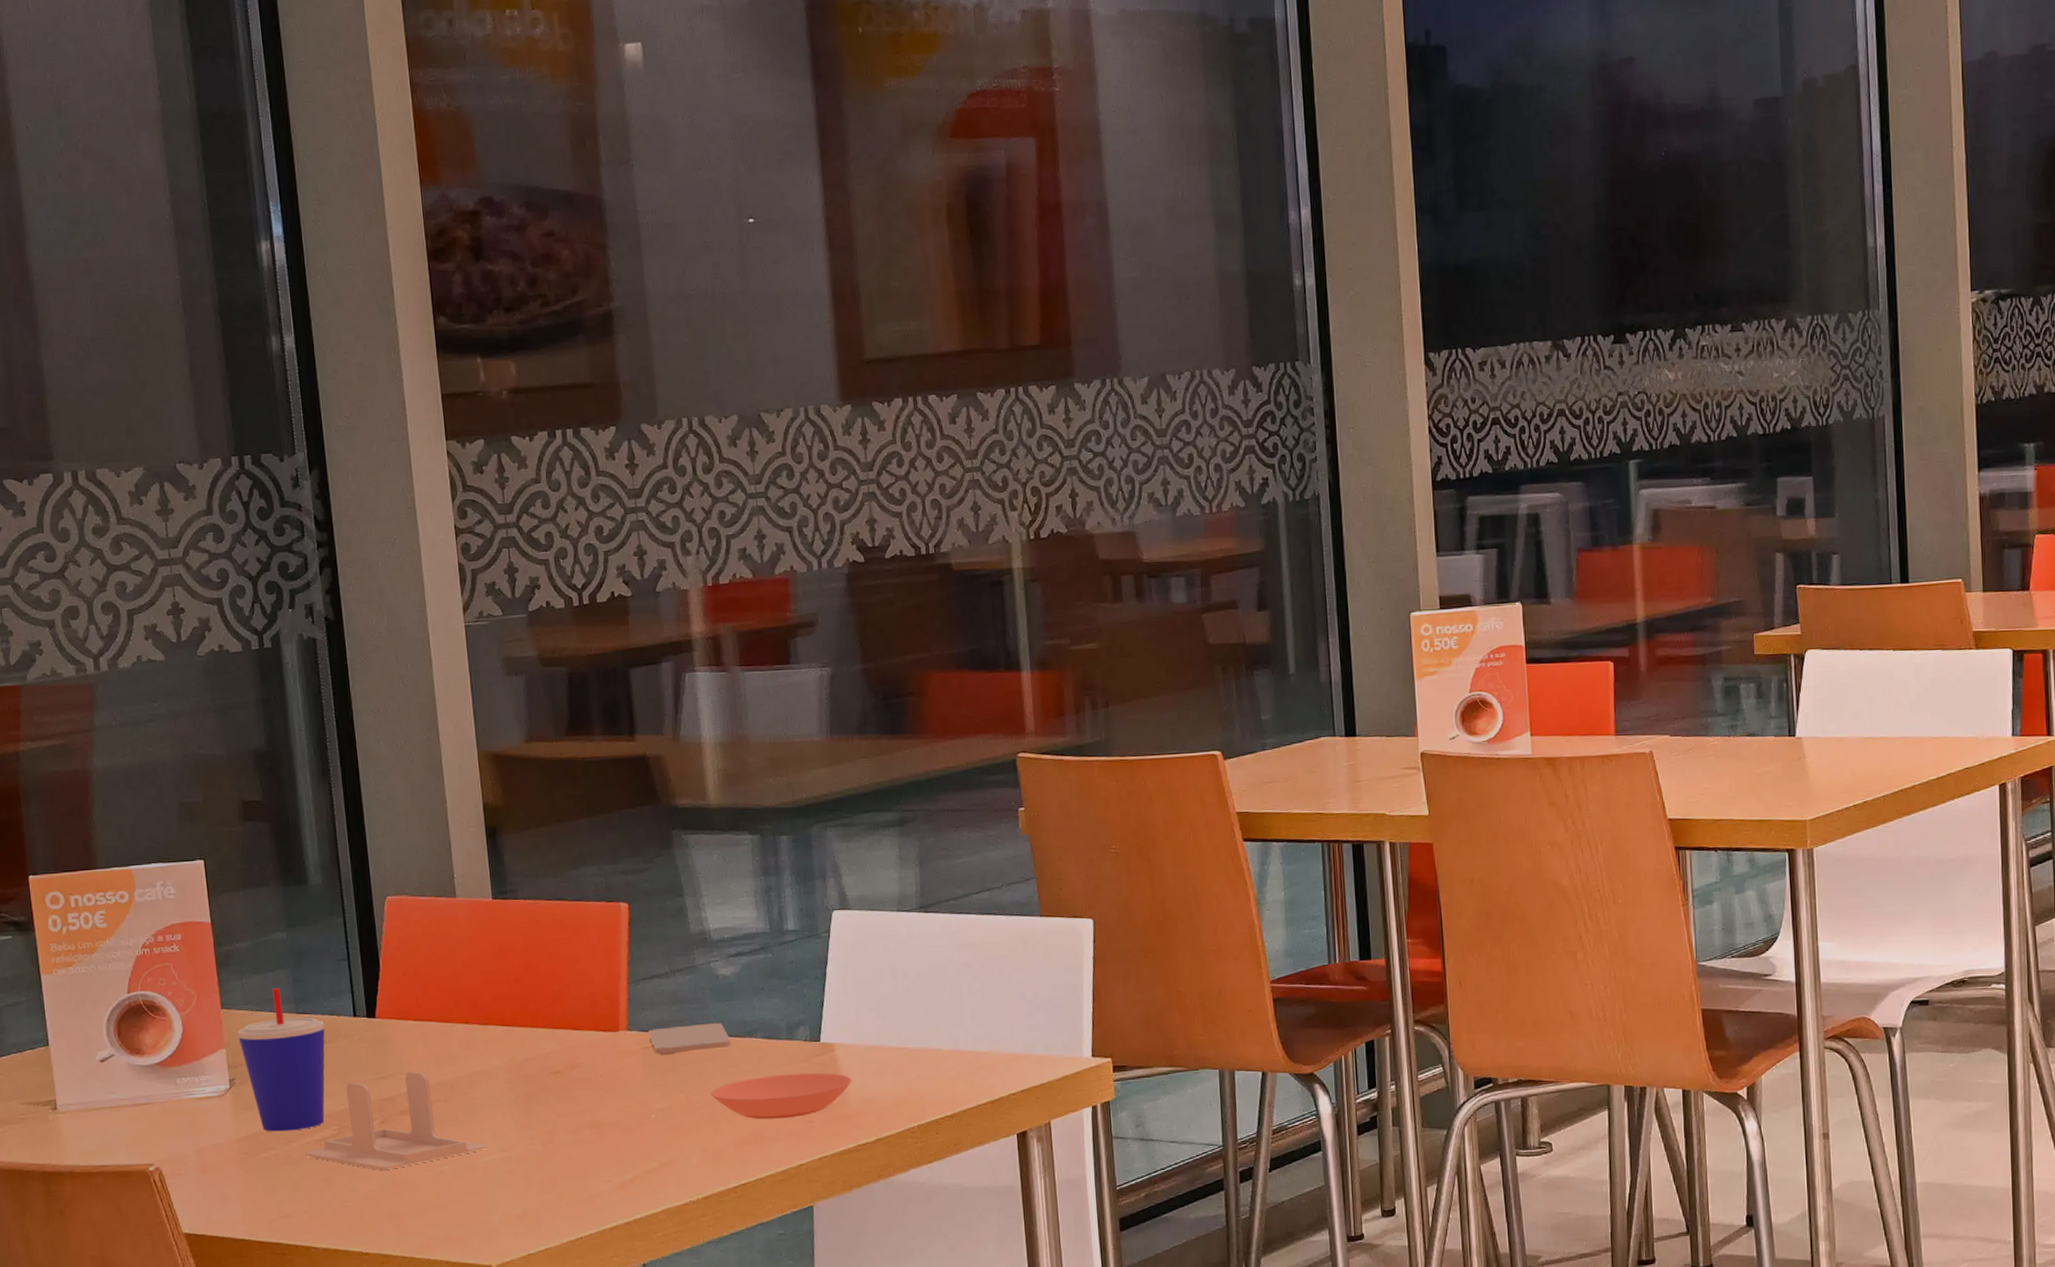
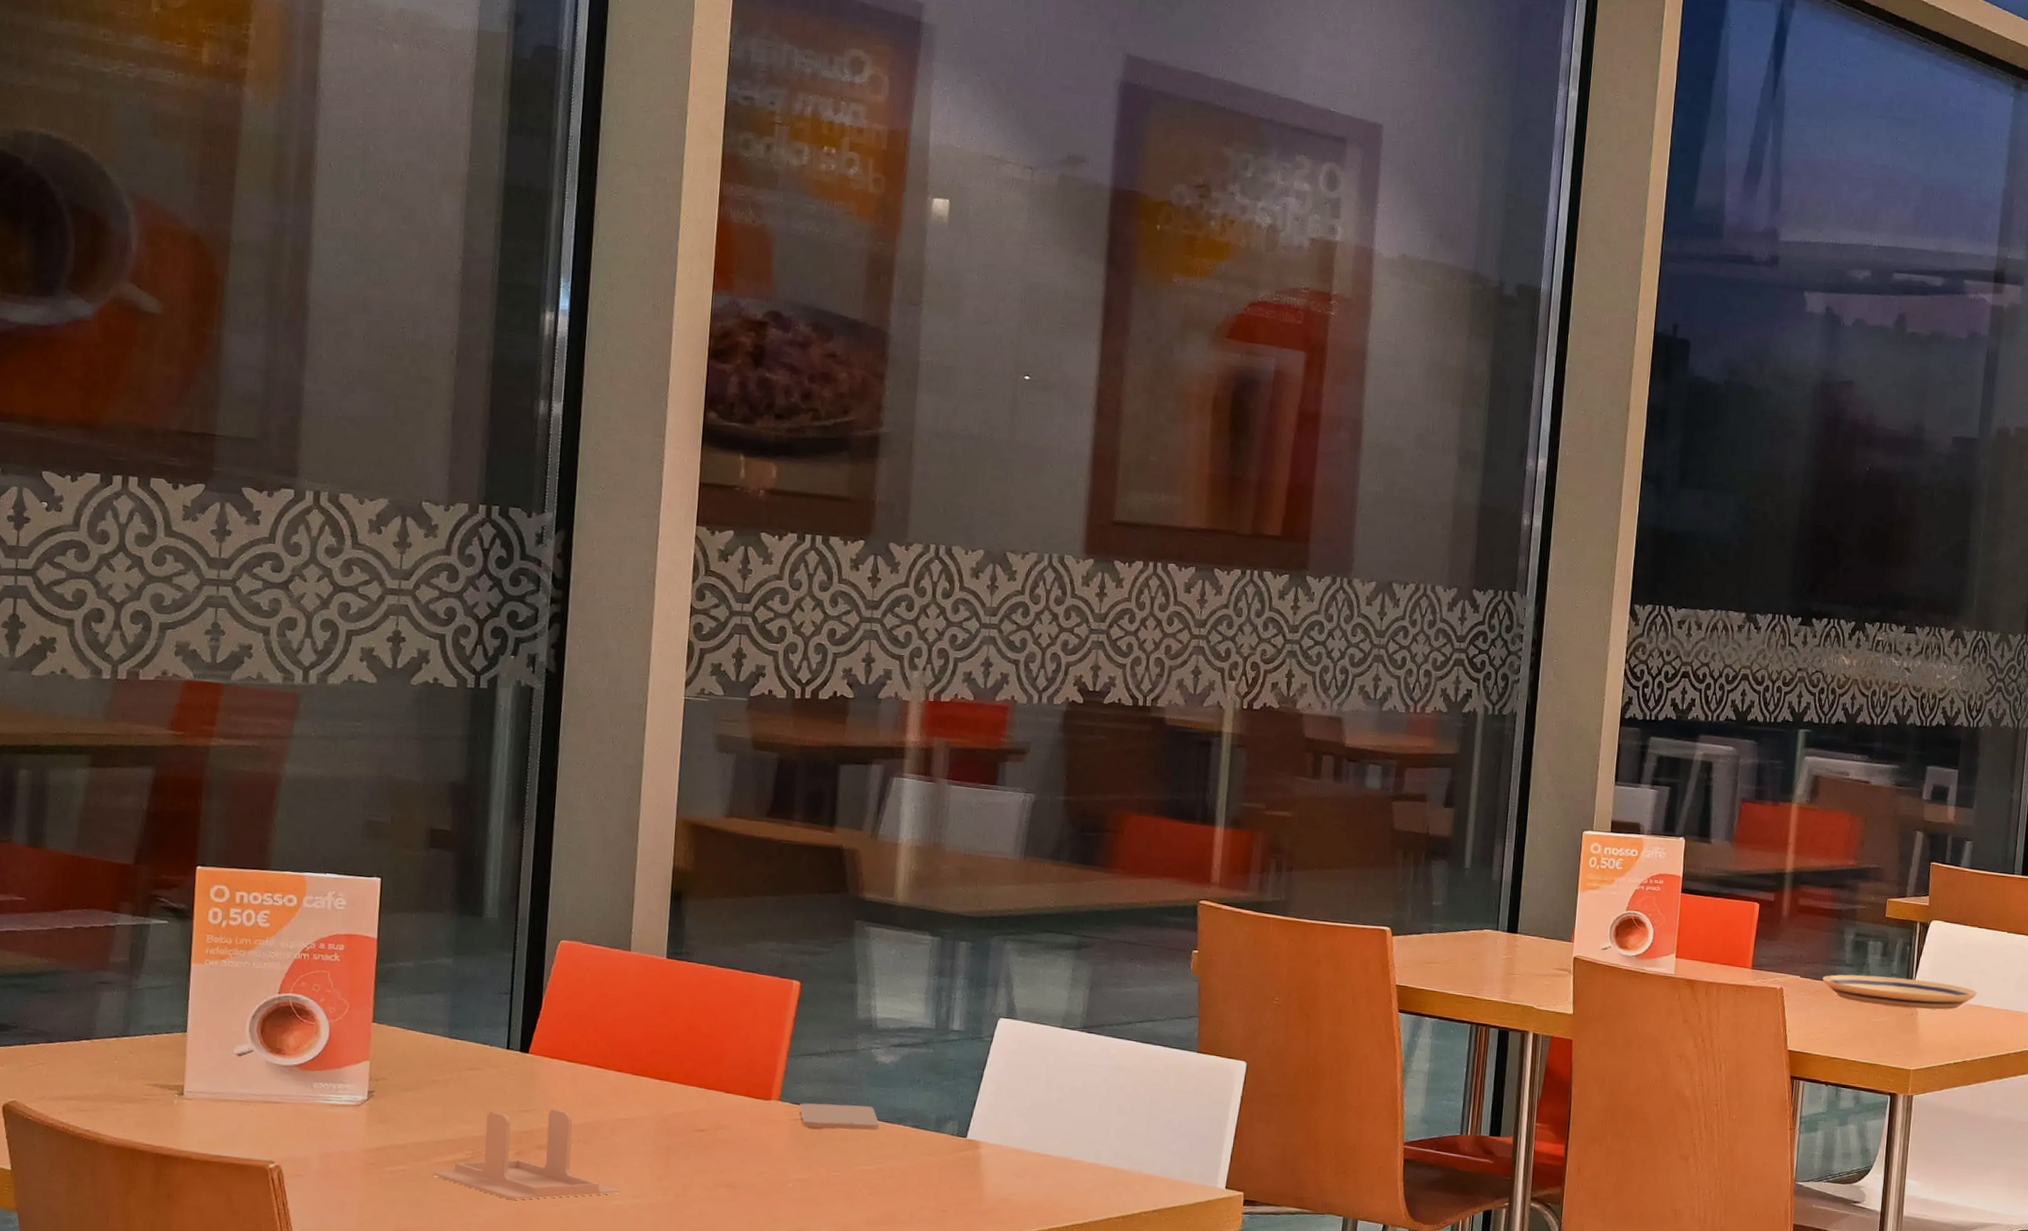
beverage cup: present [238,988,325,1132] -> none [385,1010,476,1150]
saucer: present [710,1072,852,1120] -> none [851,1162,992,1205]
plate: none [1694,718,1869,754] -> present [1822,974,1977,1010]

